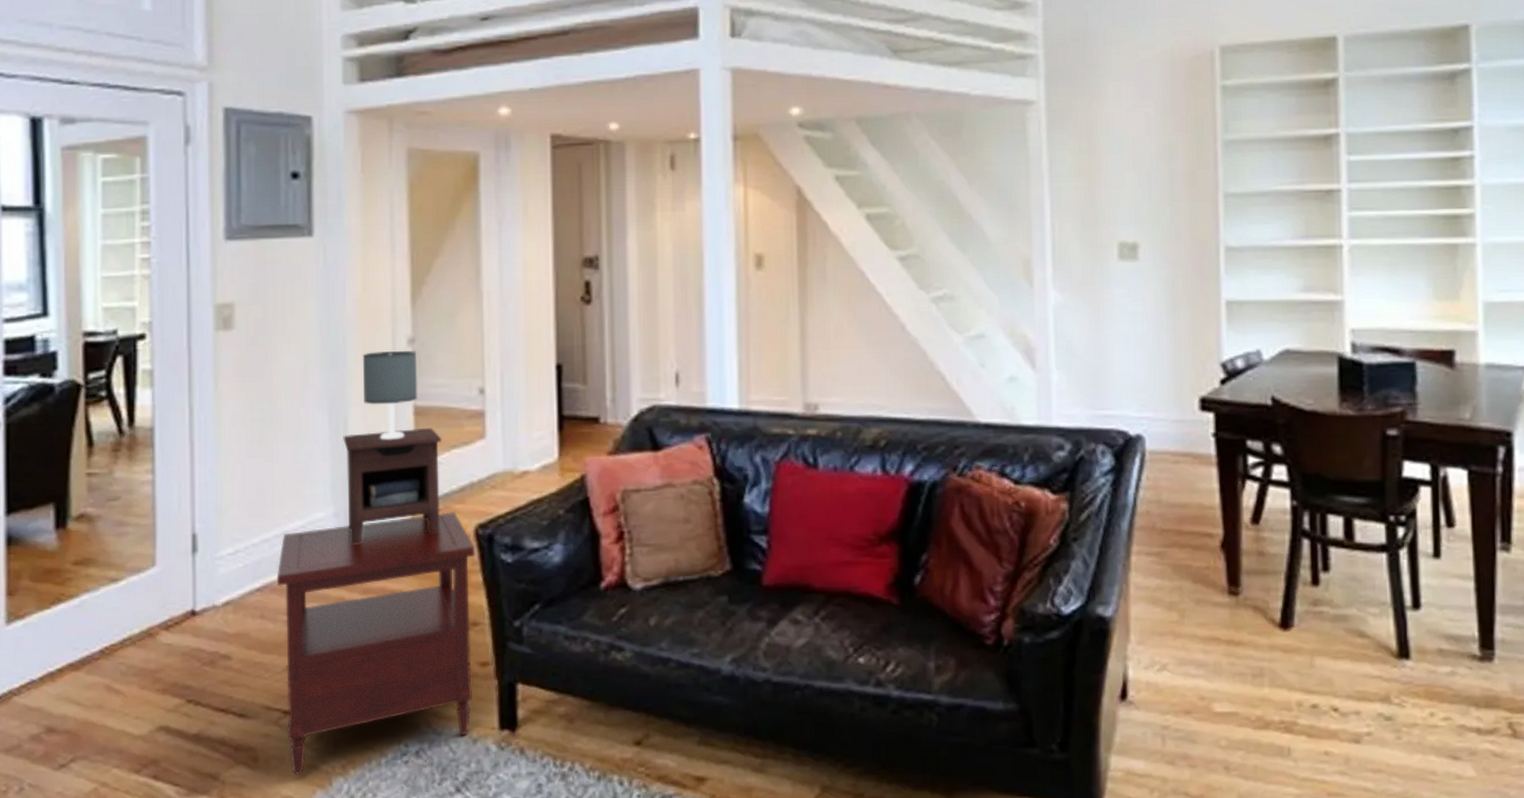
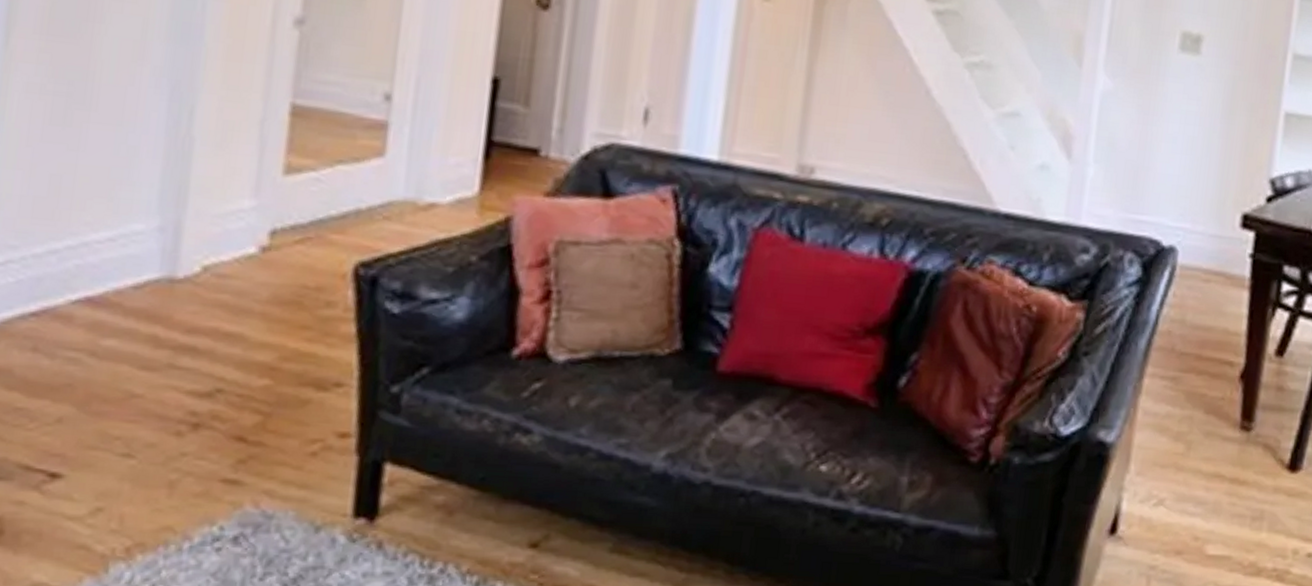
side table: present [276,512,475,775] -> none [50,241,352,557]
table lamp: present [343,350,442,544] -> none [177,28,325,268]

